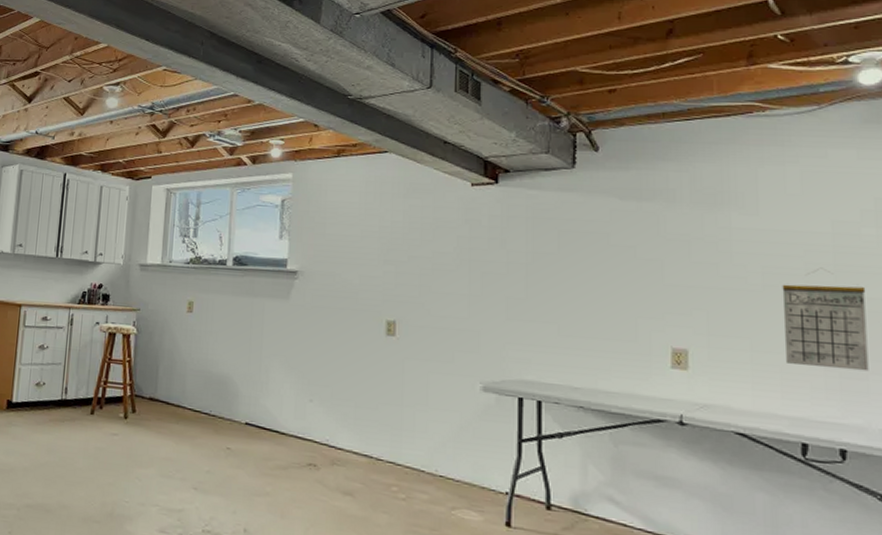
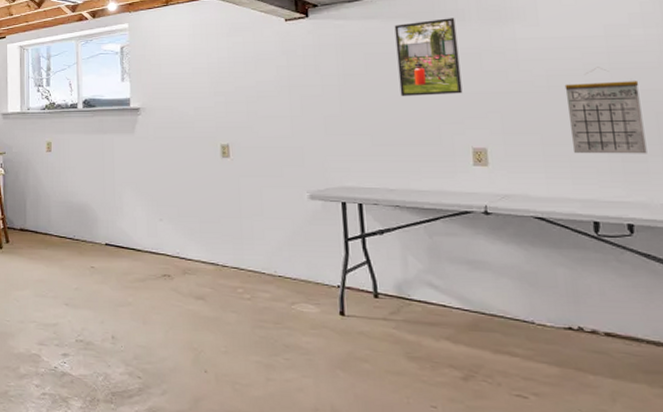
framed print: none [595,198,666,285] -> present [394,18,463,96]

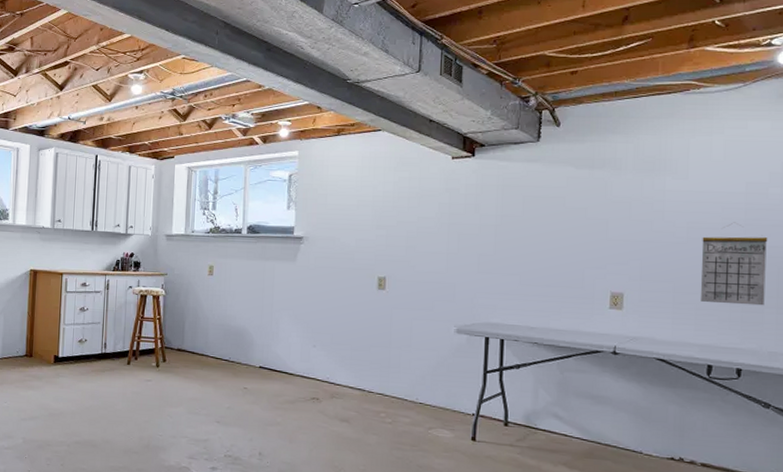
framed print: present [394,18,463,96] -> none [552,166,612,241]

